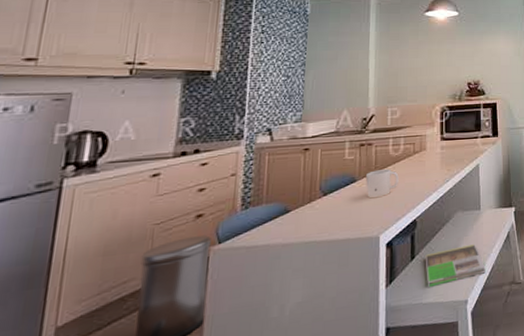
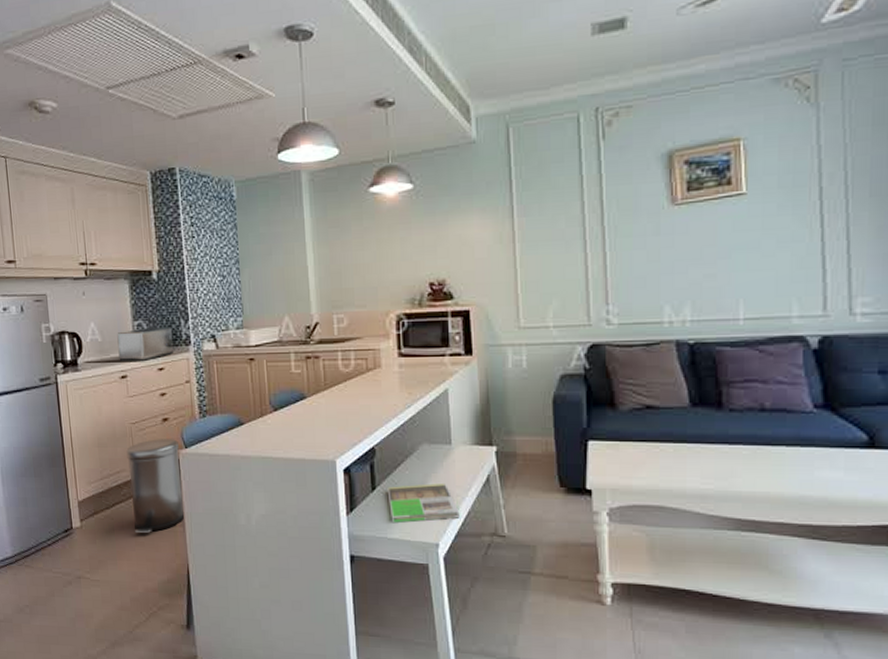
toaster: none [153,123,225,160] -> present [117,327,174,362]
mug: present [365,169,399,199] -> none [314,387,352,419]

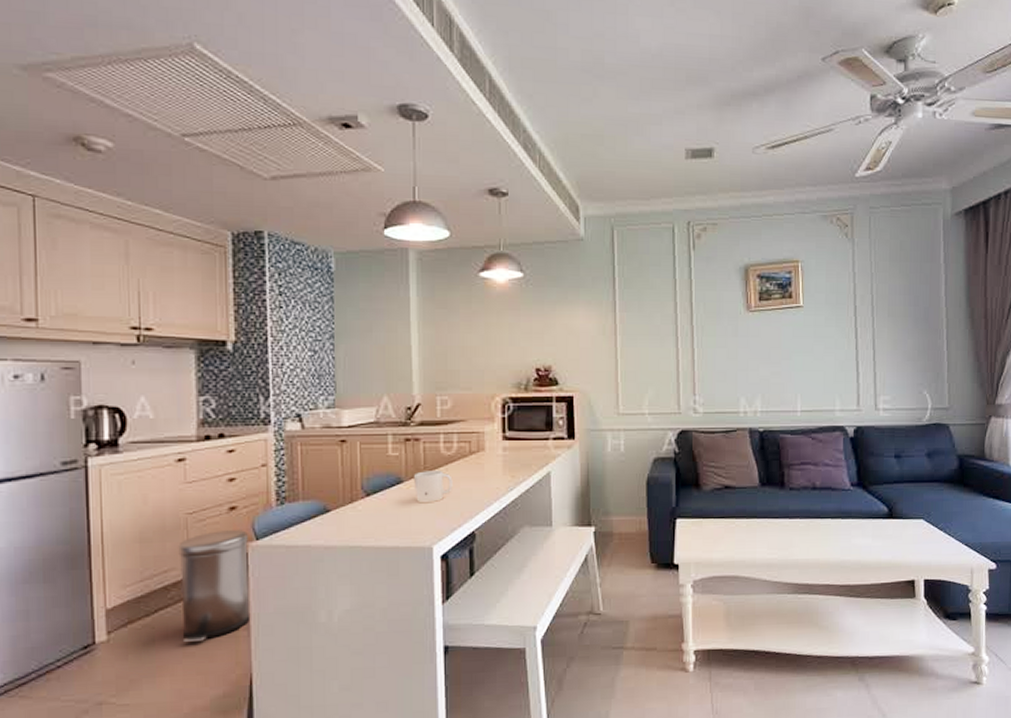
toaster: present [117,327,174,362] -> none [175,404,249,443]
mug: none [314,387,352,419] -> present [413,471,453,504]
magazine: present [387,482,460,523] -> none [486,564,558,608]

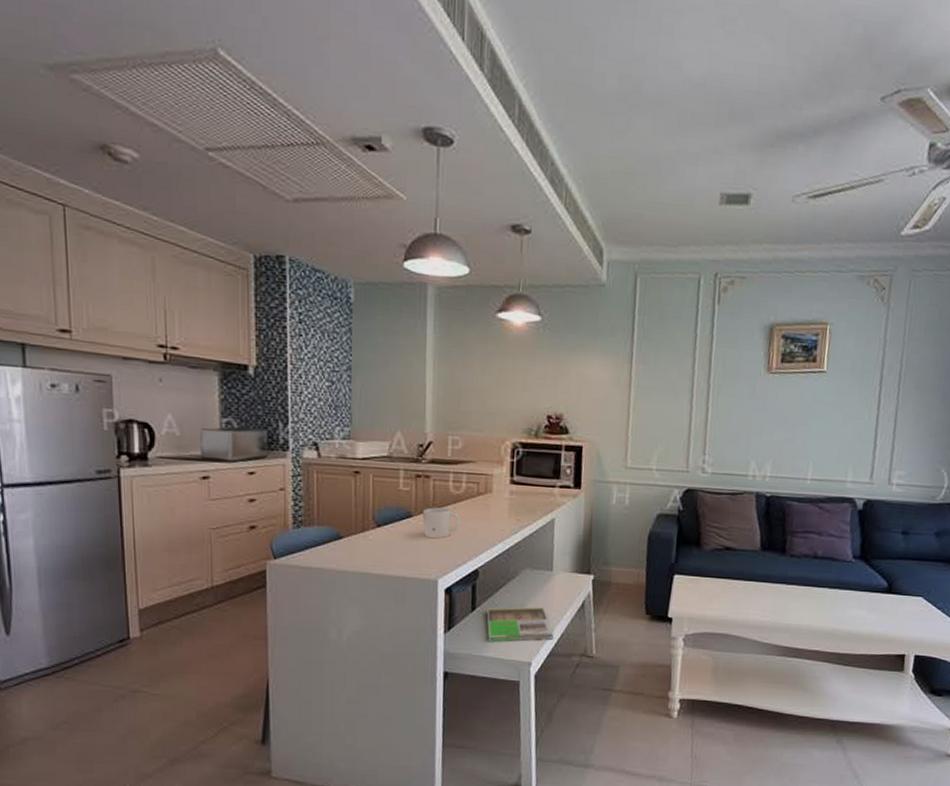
toaster: none [175,404,249,443] -> present [200,426,269,464]
pedal bin: present [178,530,249,643] -> none [203,547,267,647]
magazine: none [486,564,558,608] -> present [486,606,554,642]

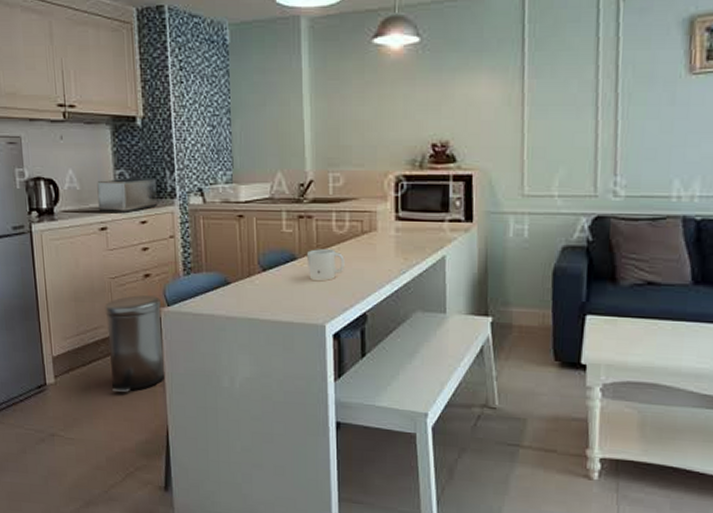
pedal bin: none [203,547,267,647] -> present [105,295,164,393]
magazine: present [486,606,554,642] -> none [377,352,451,391]

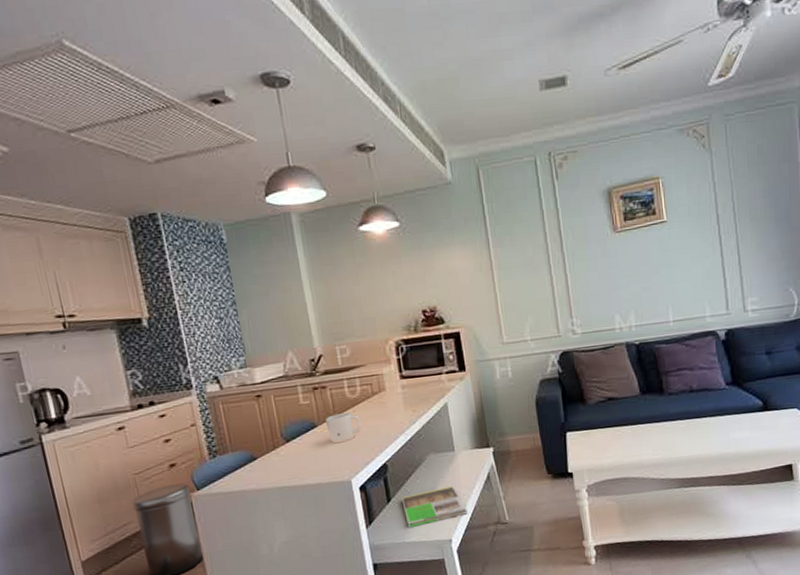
toaster: present [97,177,158,214] -> none [108,373,174,414]
magazine: none [377,352,451,391] -> present [401,485,468,528]

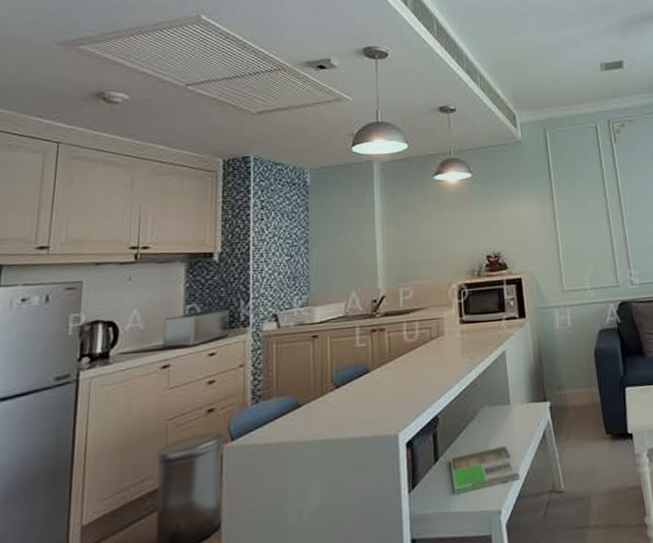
toaster: none [108,373,174,414] -> present [162,309,230,350]
mug: present [325,412,362,444] -> none [379,358,416,392]

